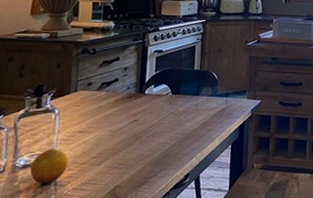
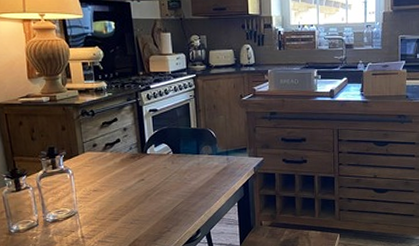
fruit: present [30,149,68,184] -> none [59,206,90,237]

